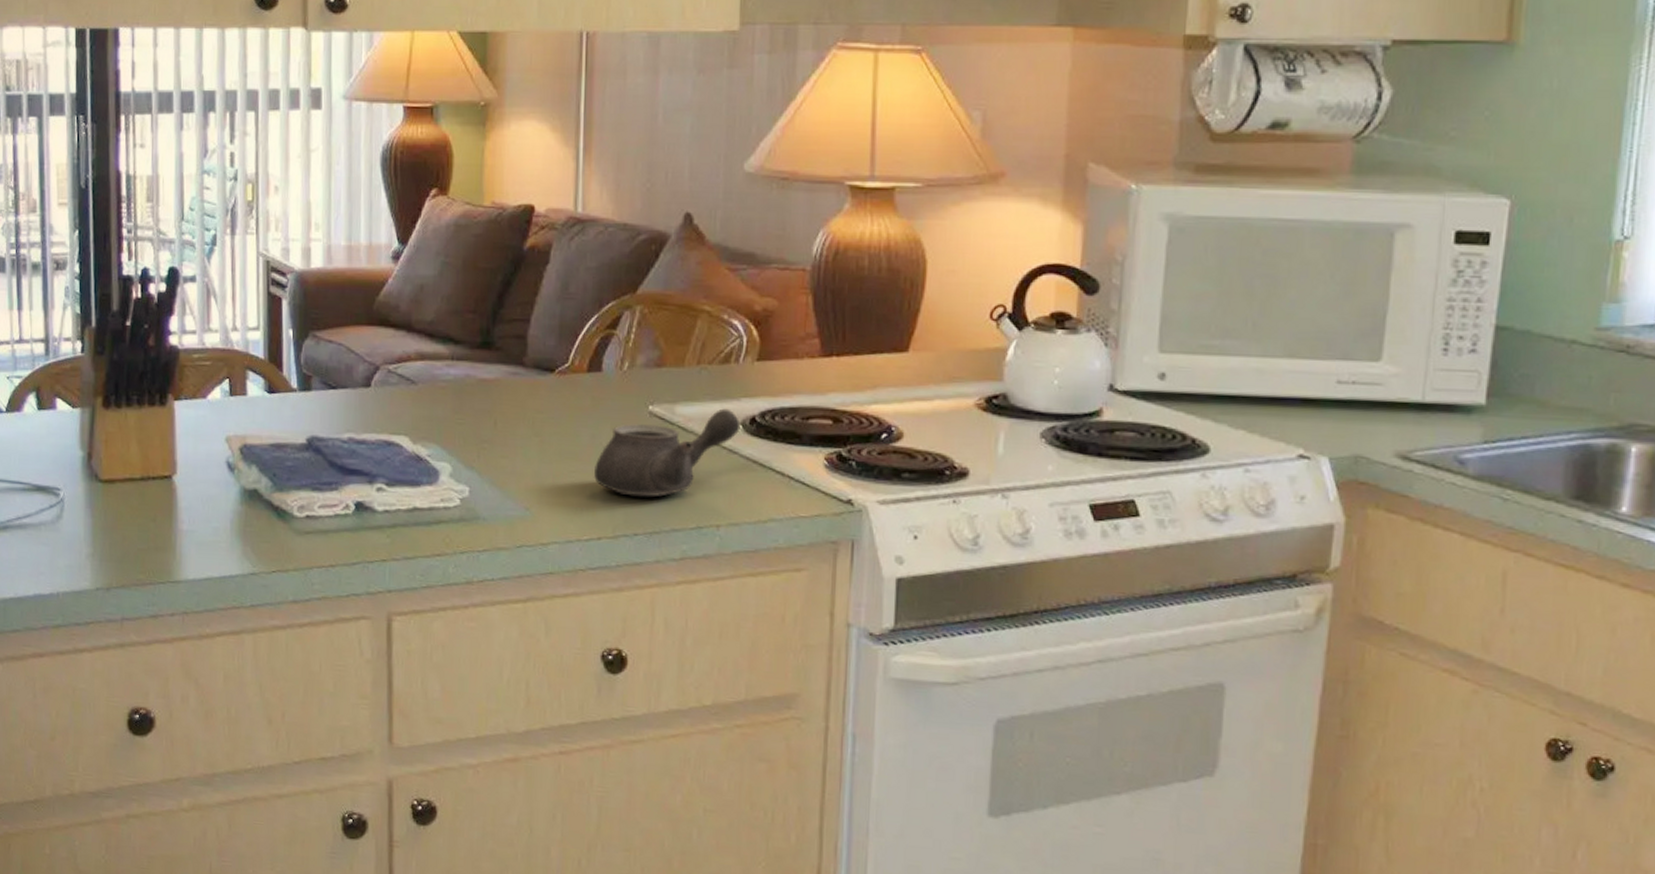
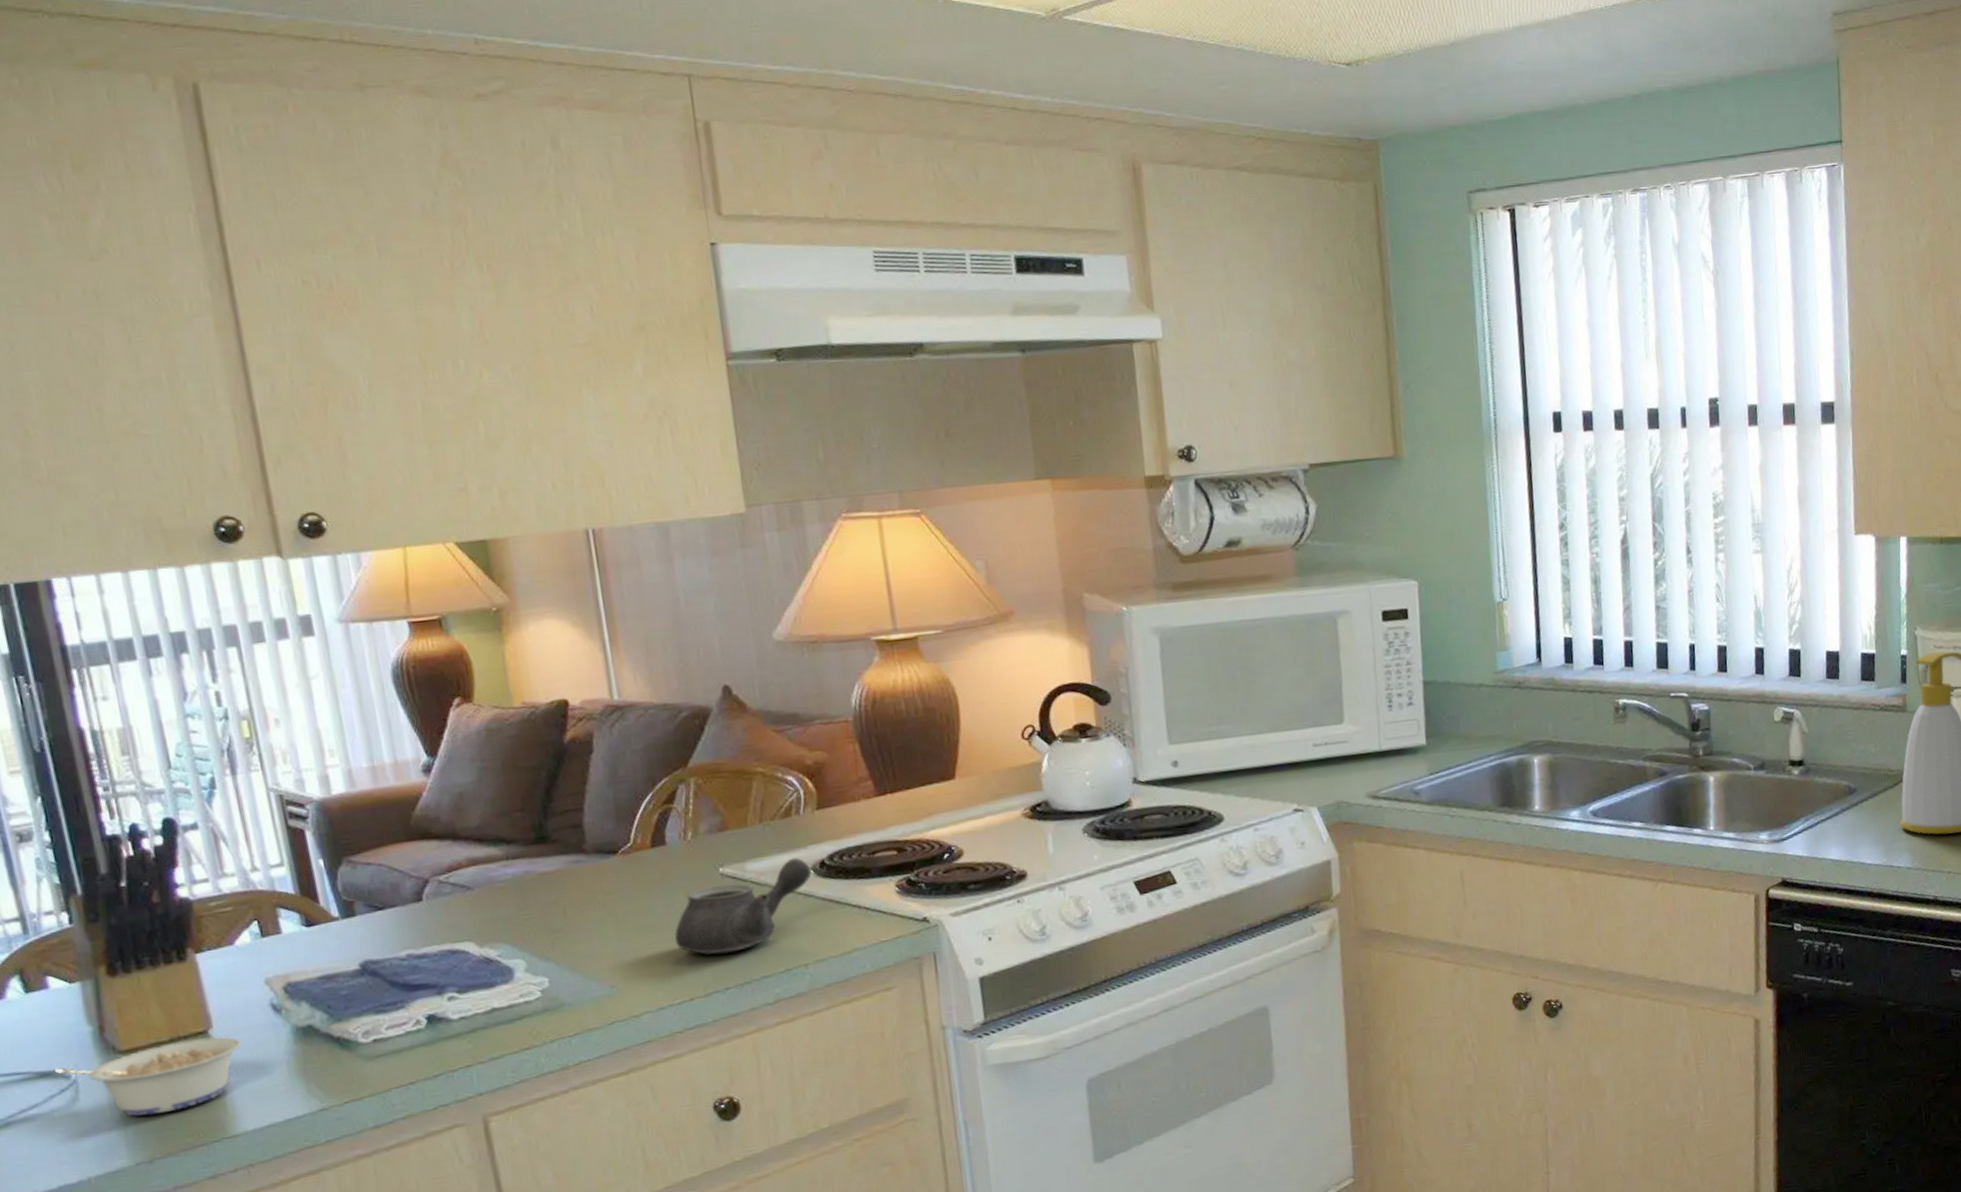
legume: none [47,481,198,546] -> present [53,1036,243,1117]

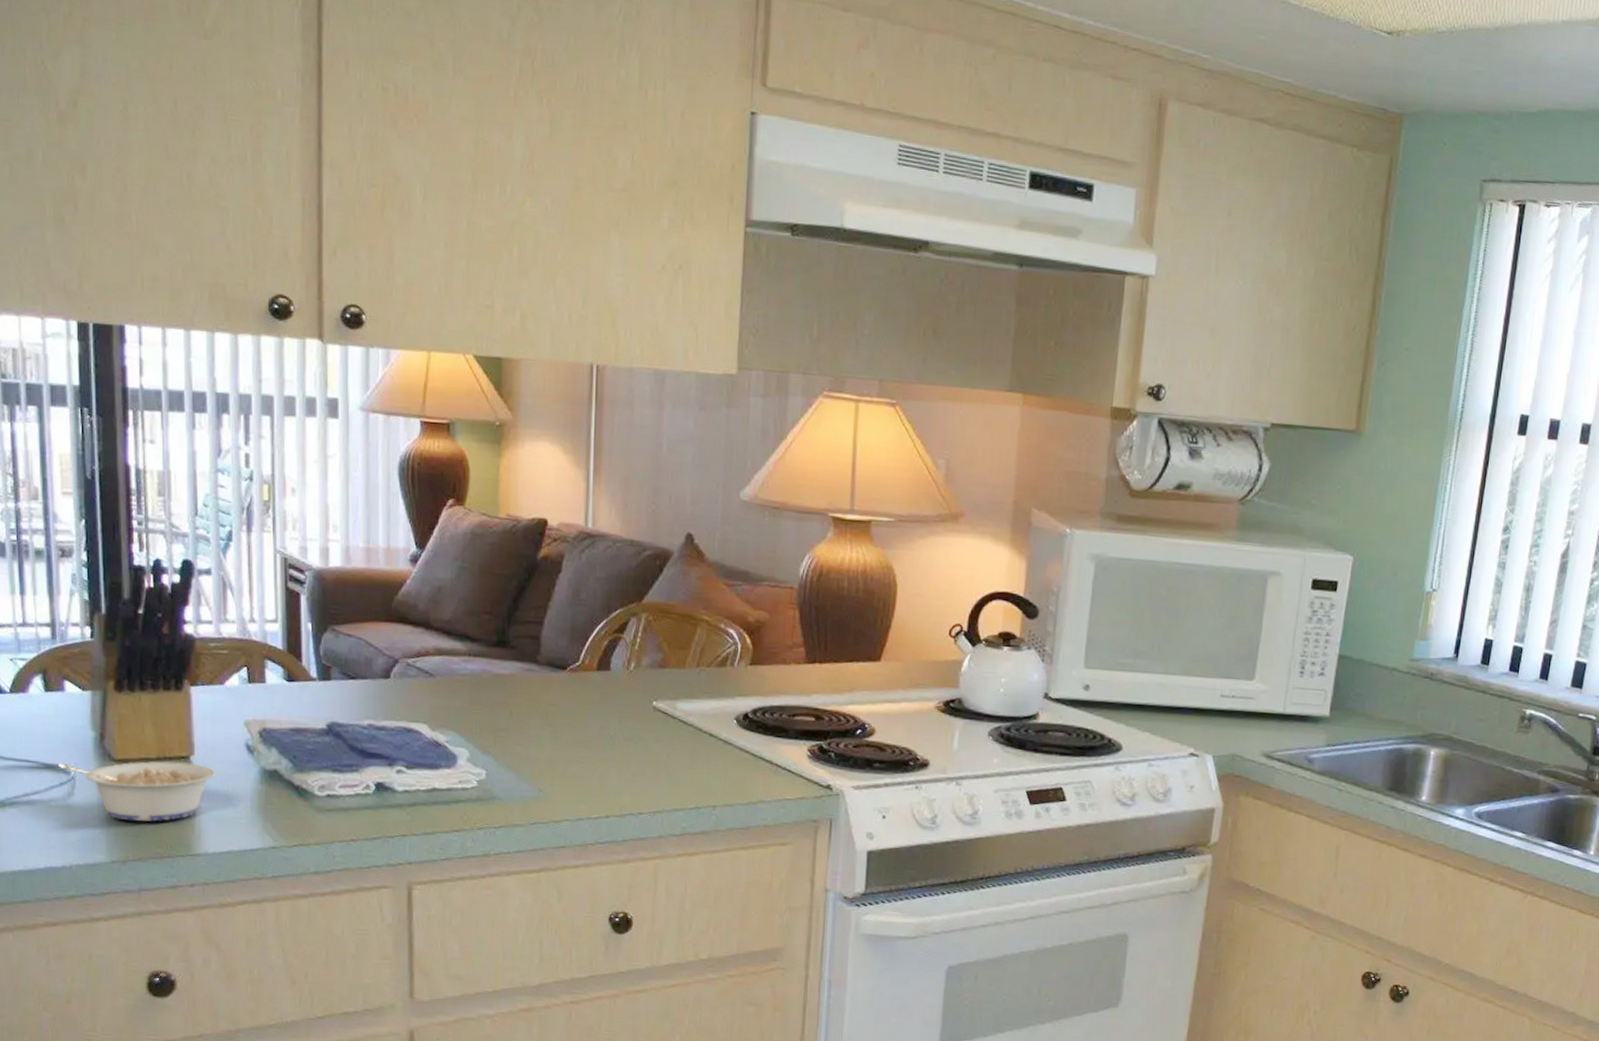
teapot: present [675,857,812,955] -> none [603,705,735,781]

